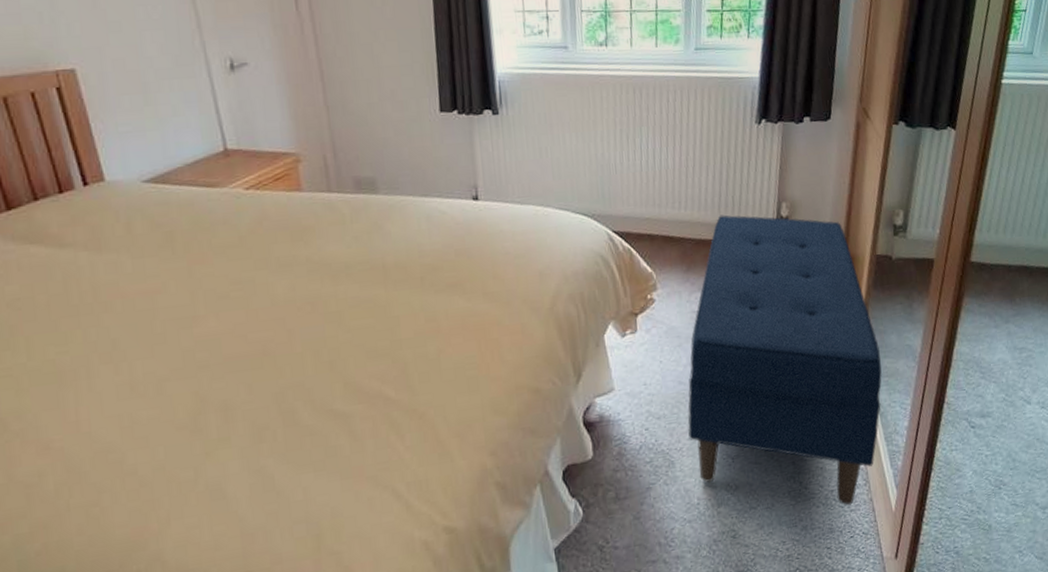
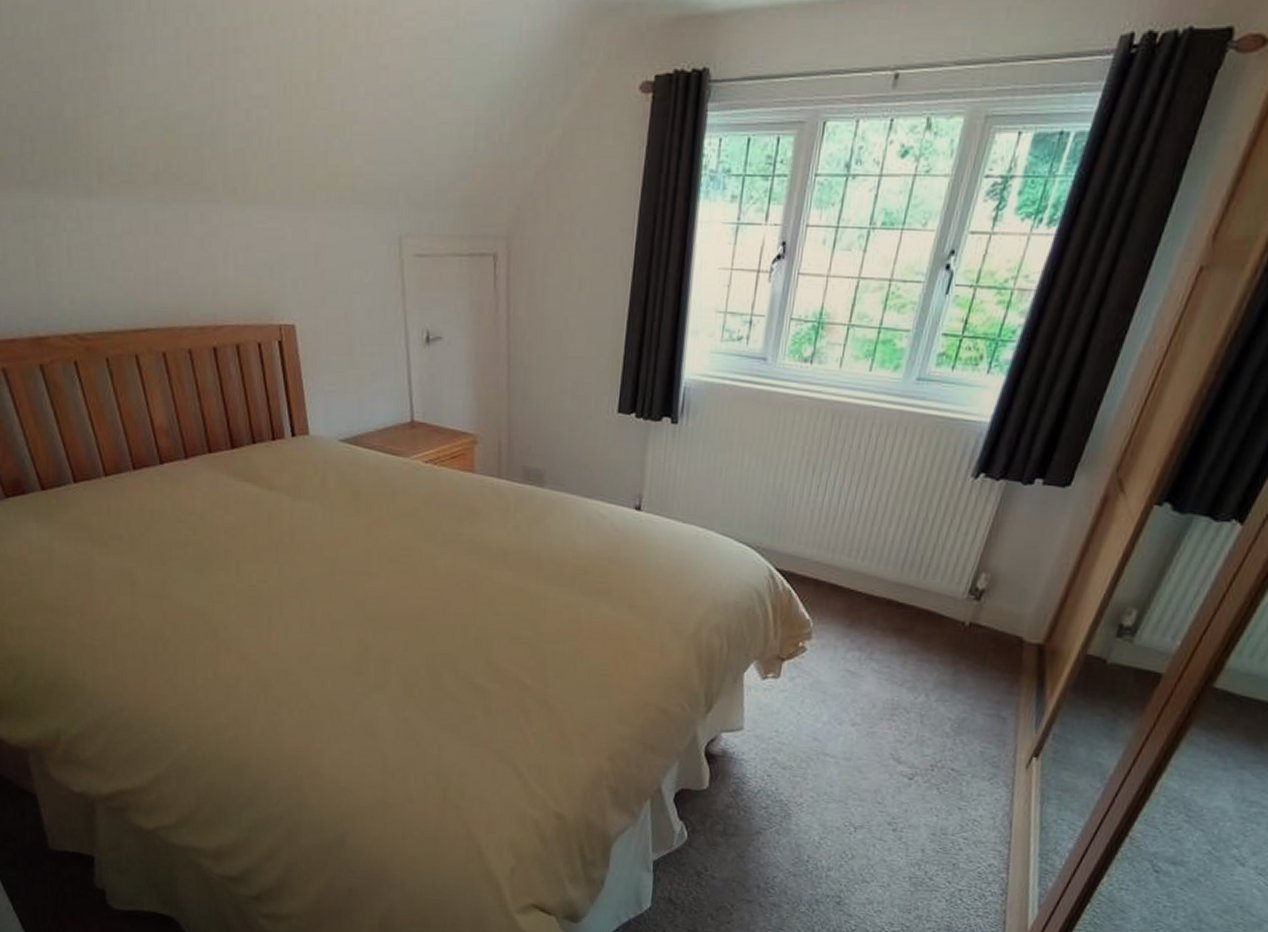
bench: present [688,215,882,506] -> none [812,573,1061,910]

